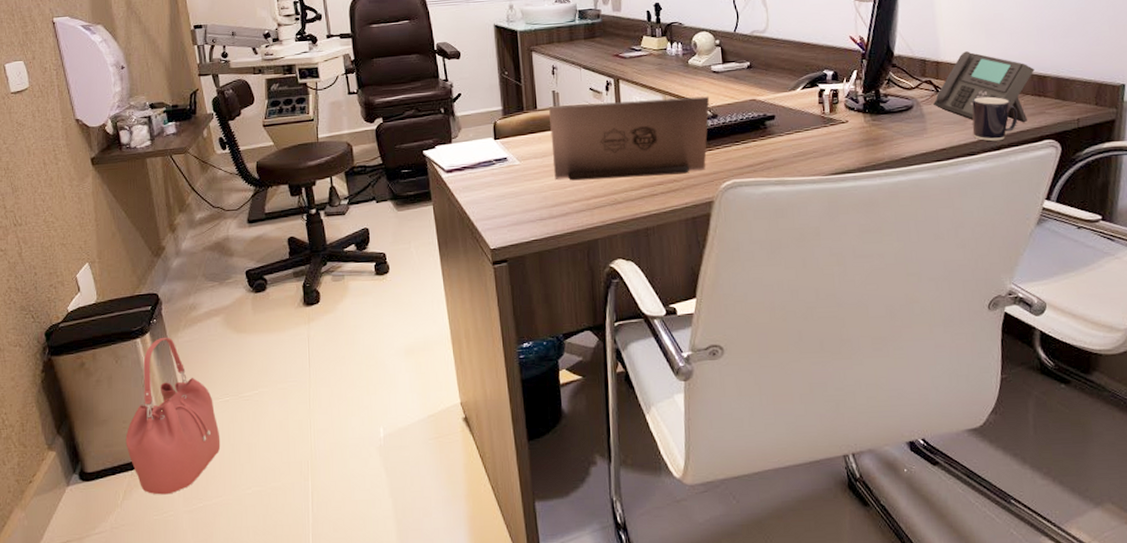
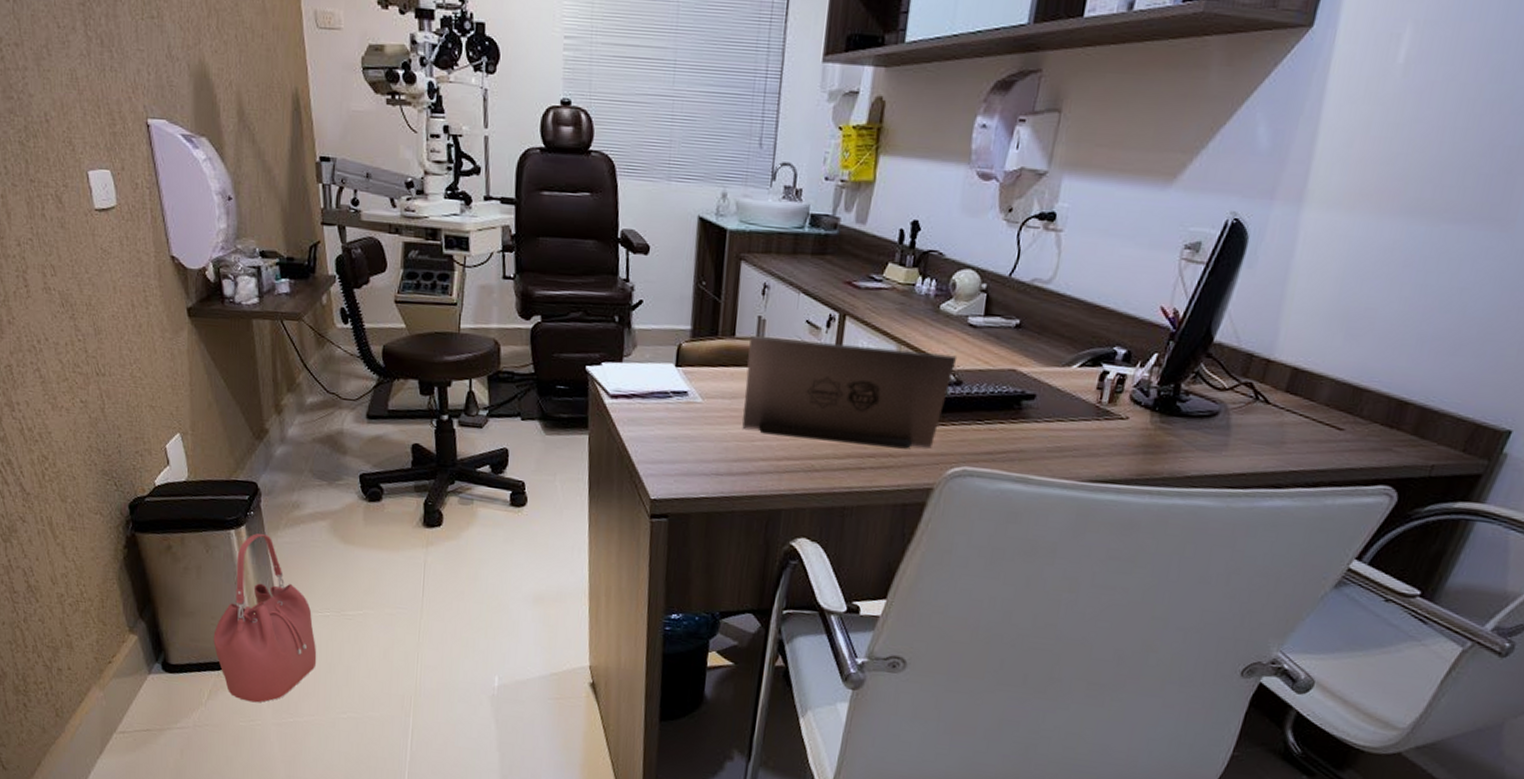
phone: present [932,51,1035,123] -> none [1245,352,1396,459]
mug: present [972,96,1018,142] -> none [1286,415,1355,477]

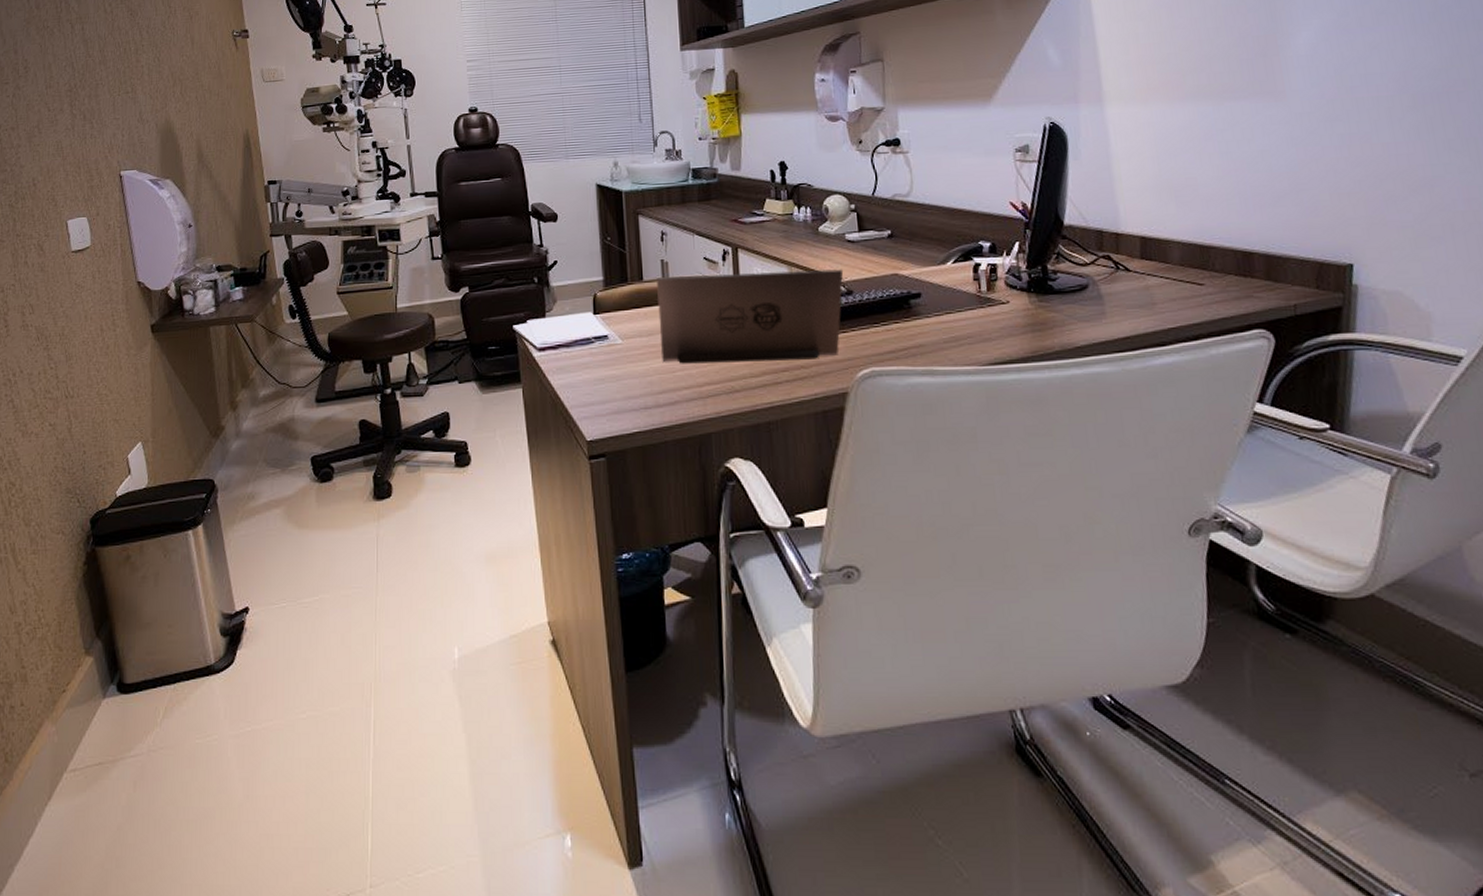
handbag: present [213,533,317,703] -> none [169,531,274,715]

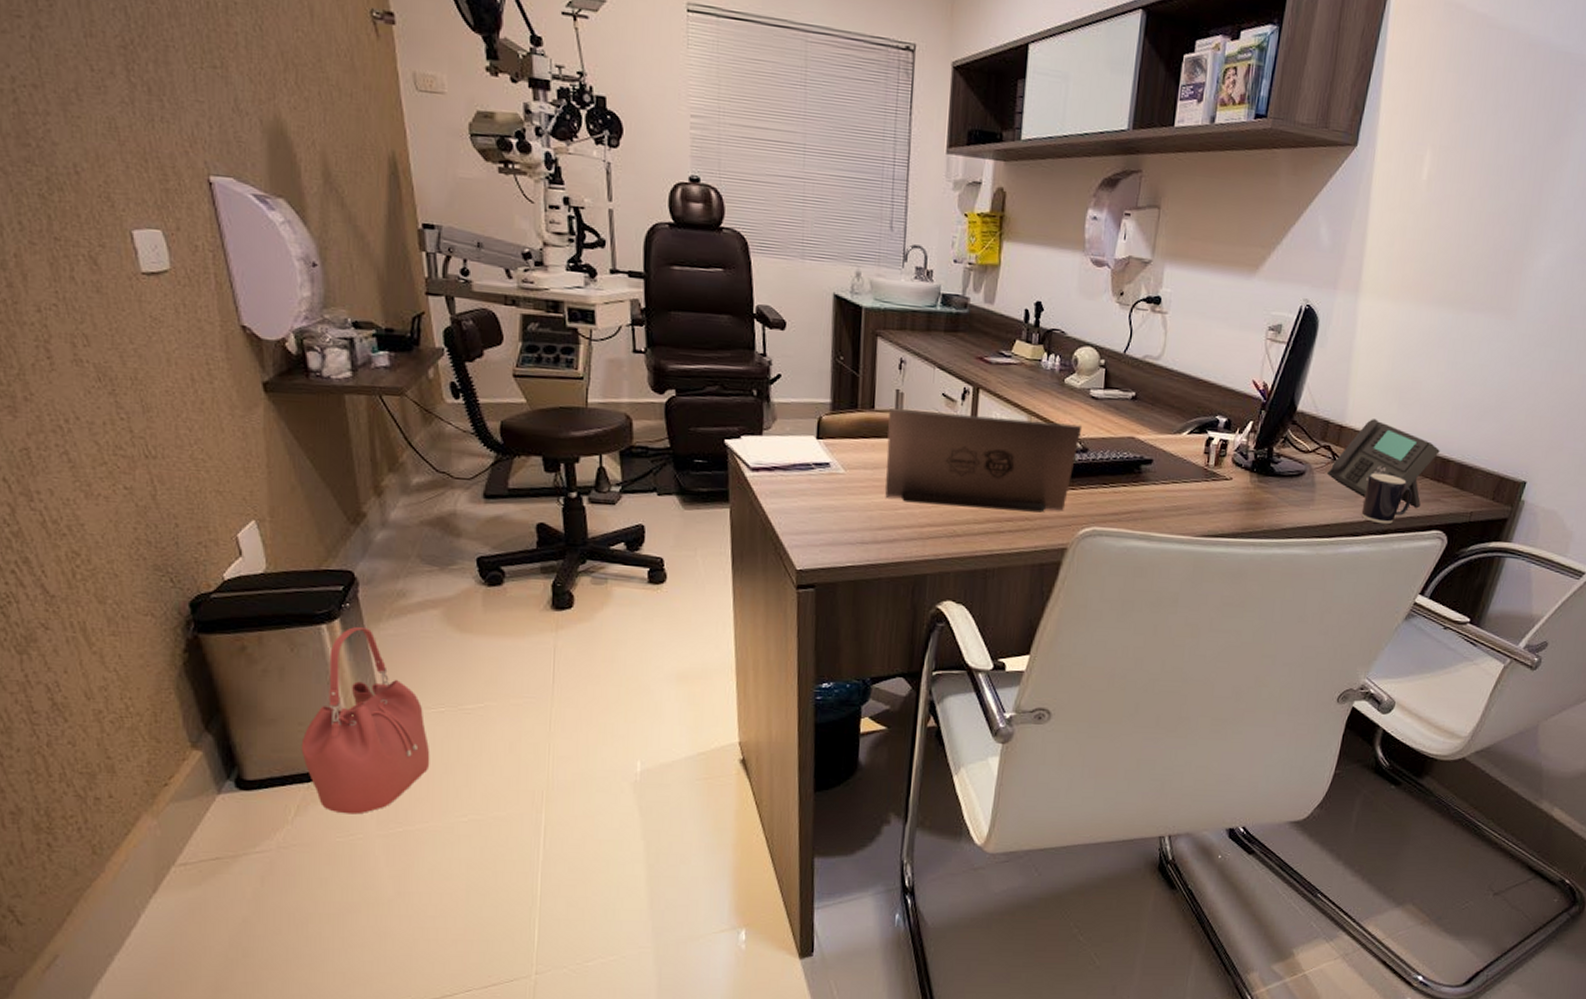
handbag: none [169,531,274,715] -> present [301,627,430,815]
phone: none [1112,222,1238,309] -> present [1326,419,1440,509]
mug: none [1161,275,1219,330] -> present [1361,472,1412,525]

